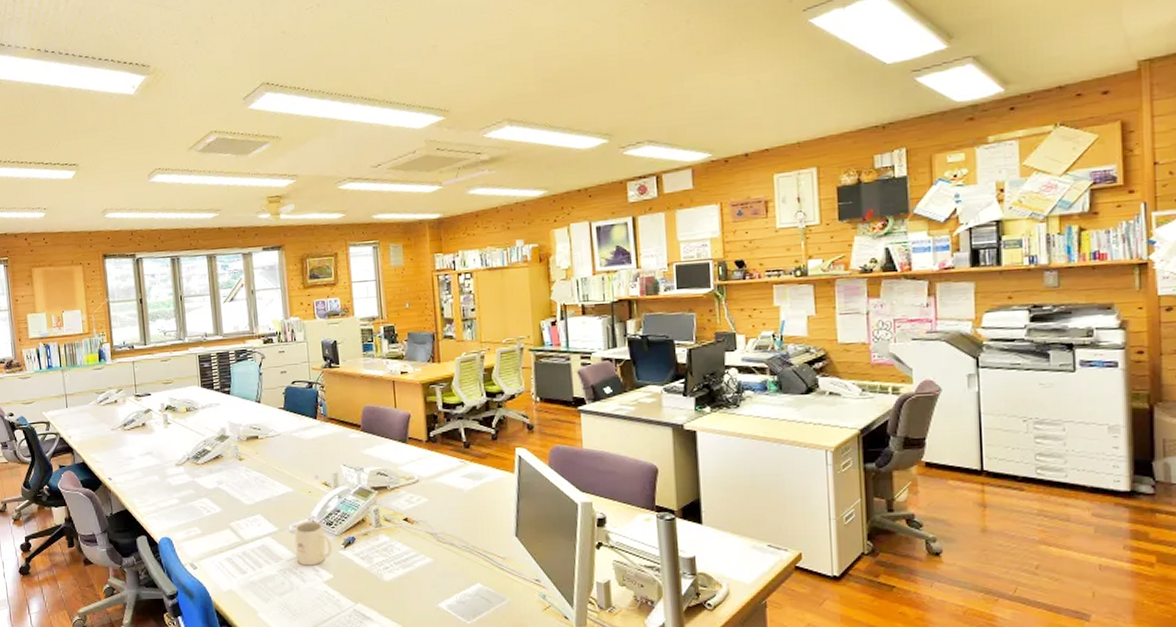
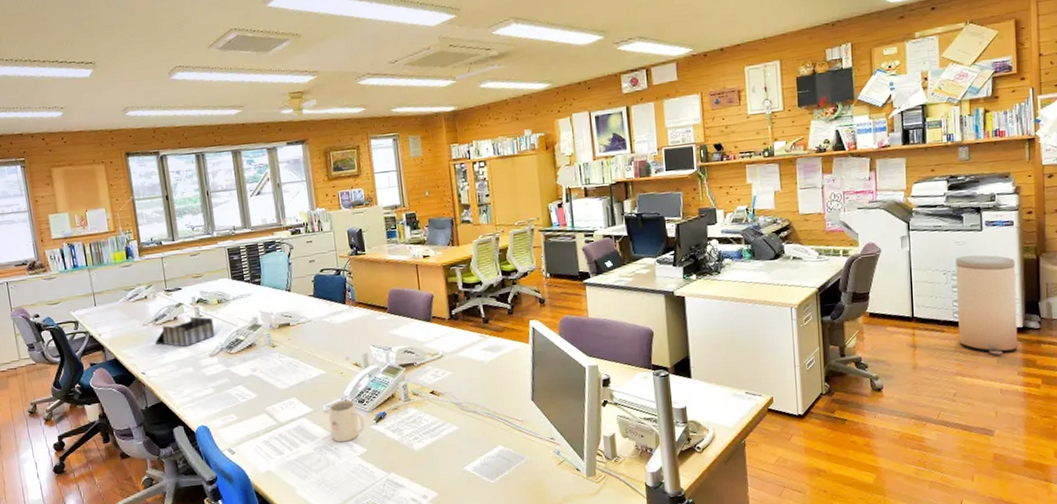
desk organizer: none [123,423,182,455] -> present [155,316,215,347]
pedal bin: none [1040,400,1124,523] -> present [956,255,1018,355]

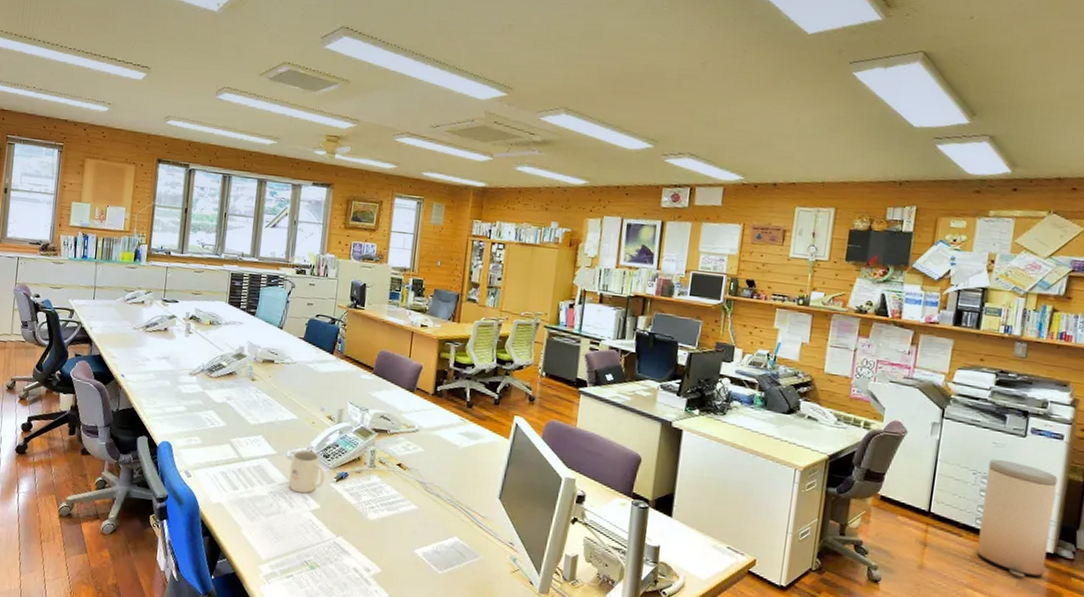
desk organizer: present [155,316,215,347] -> none [141,331,201,361]

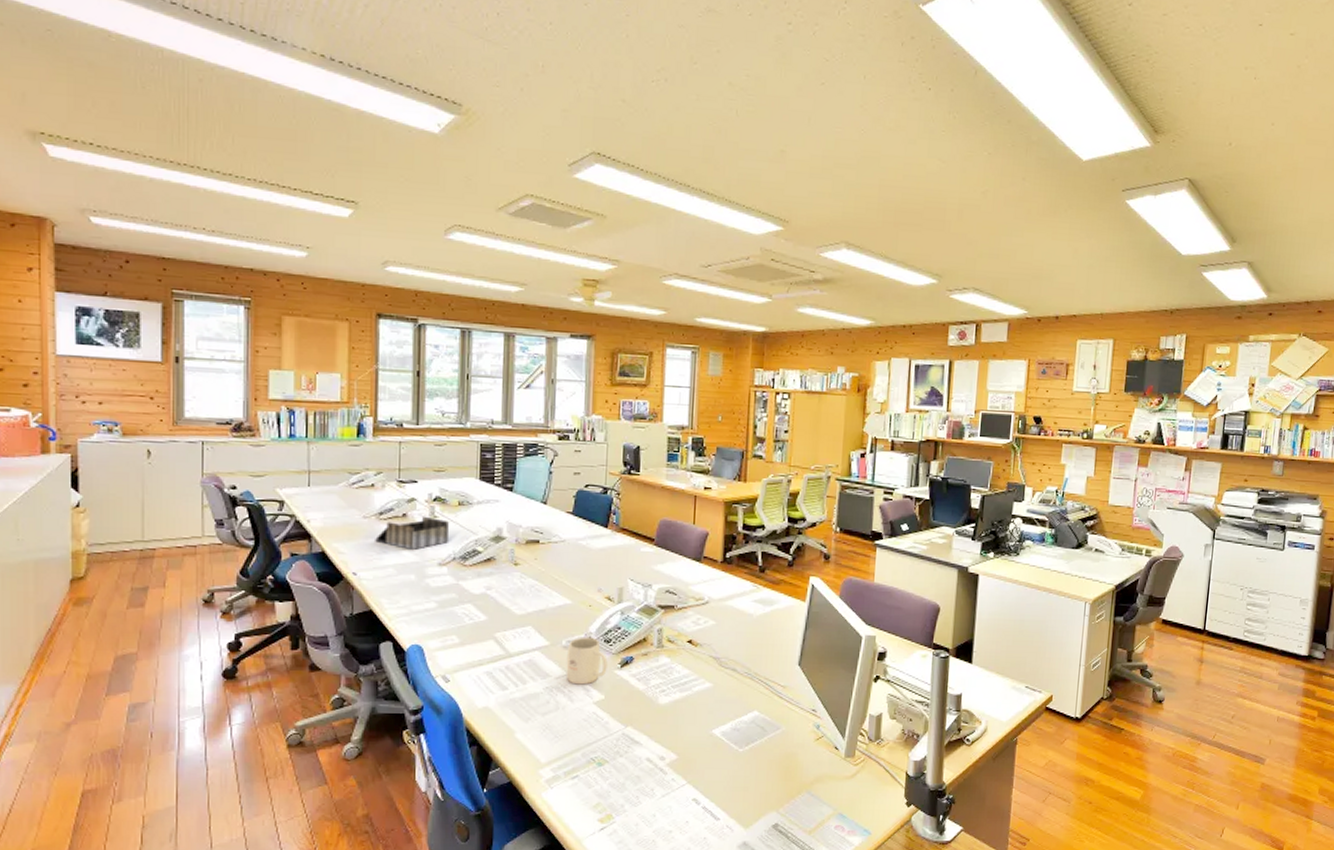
desk organizer: none [141,331,201,361] -> present [375,516,449,551]
pedal bin: present [977,459,1058,578] -> none [1245,574,1311,681]

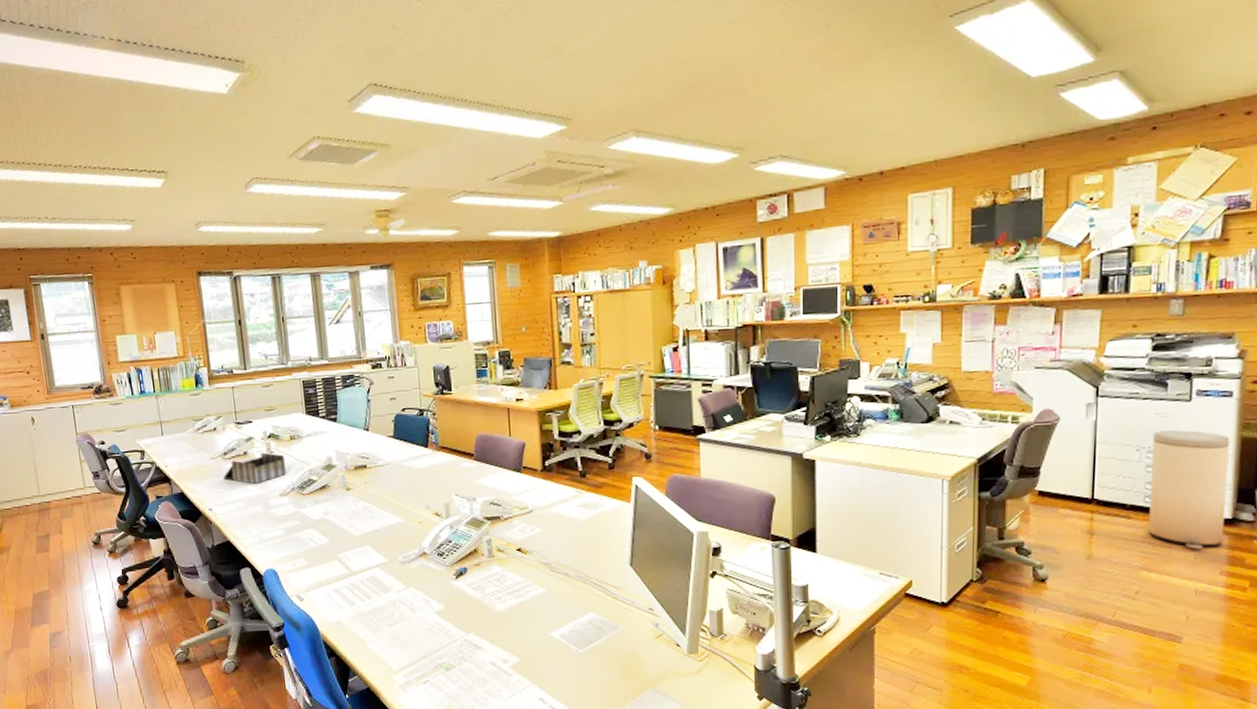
mug: present [566,637,608,685] -> none [404,551,444,597]
pedal bin: none [1245,574,1311,681] -> present [1148,430,1230,549]

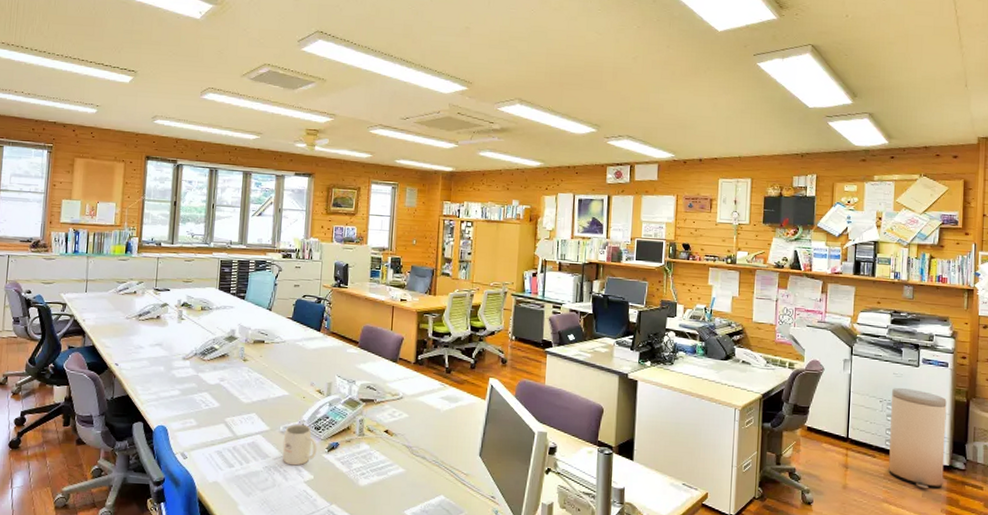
desk organizer: present [223,452,286,485] -> none [134,318,193,347]
mug: none [404,551,444,597] -> present [282,424,317,466]

